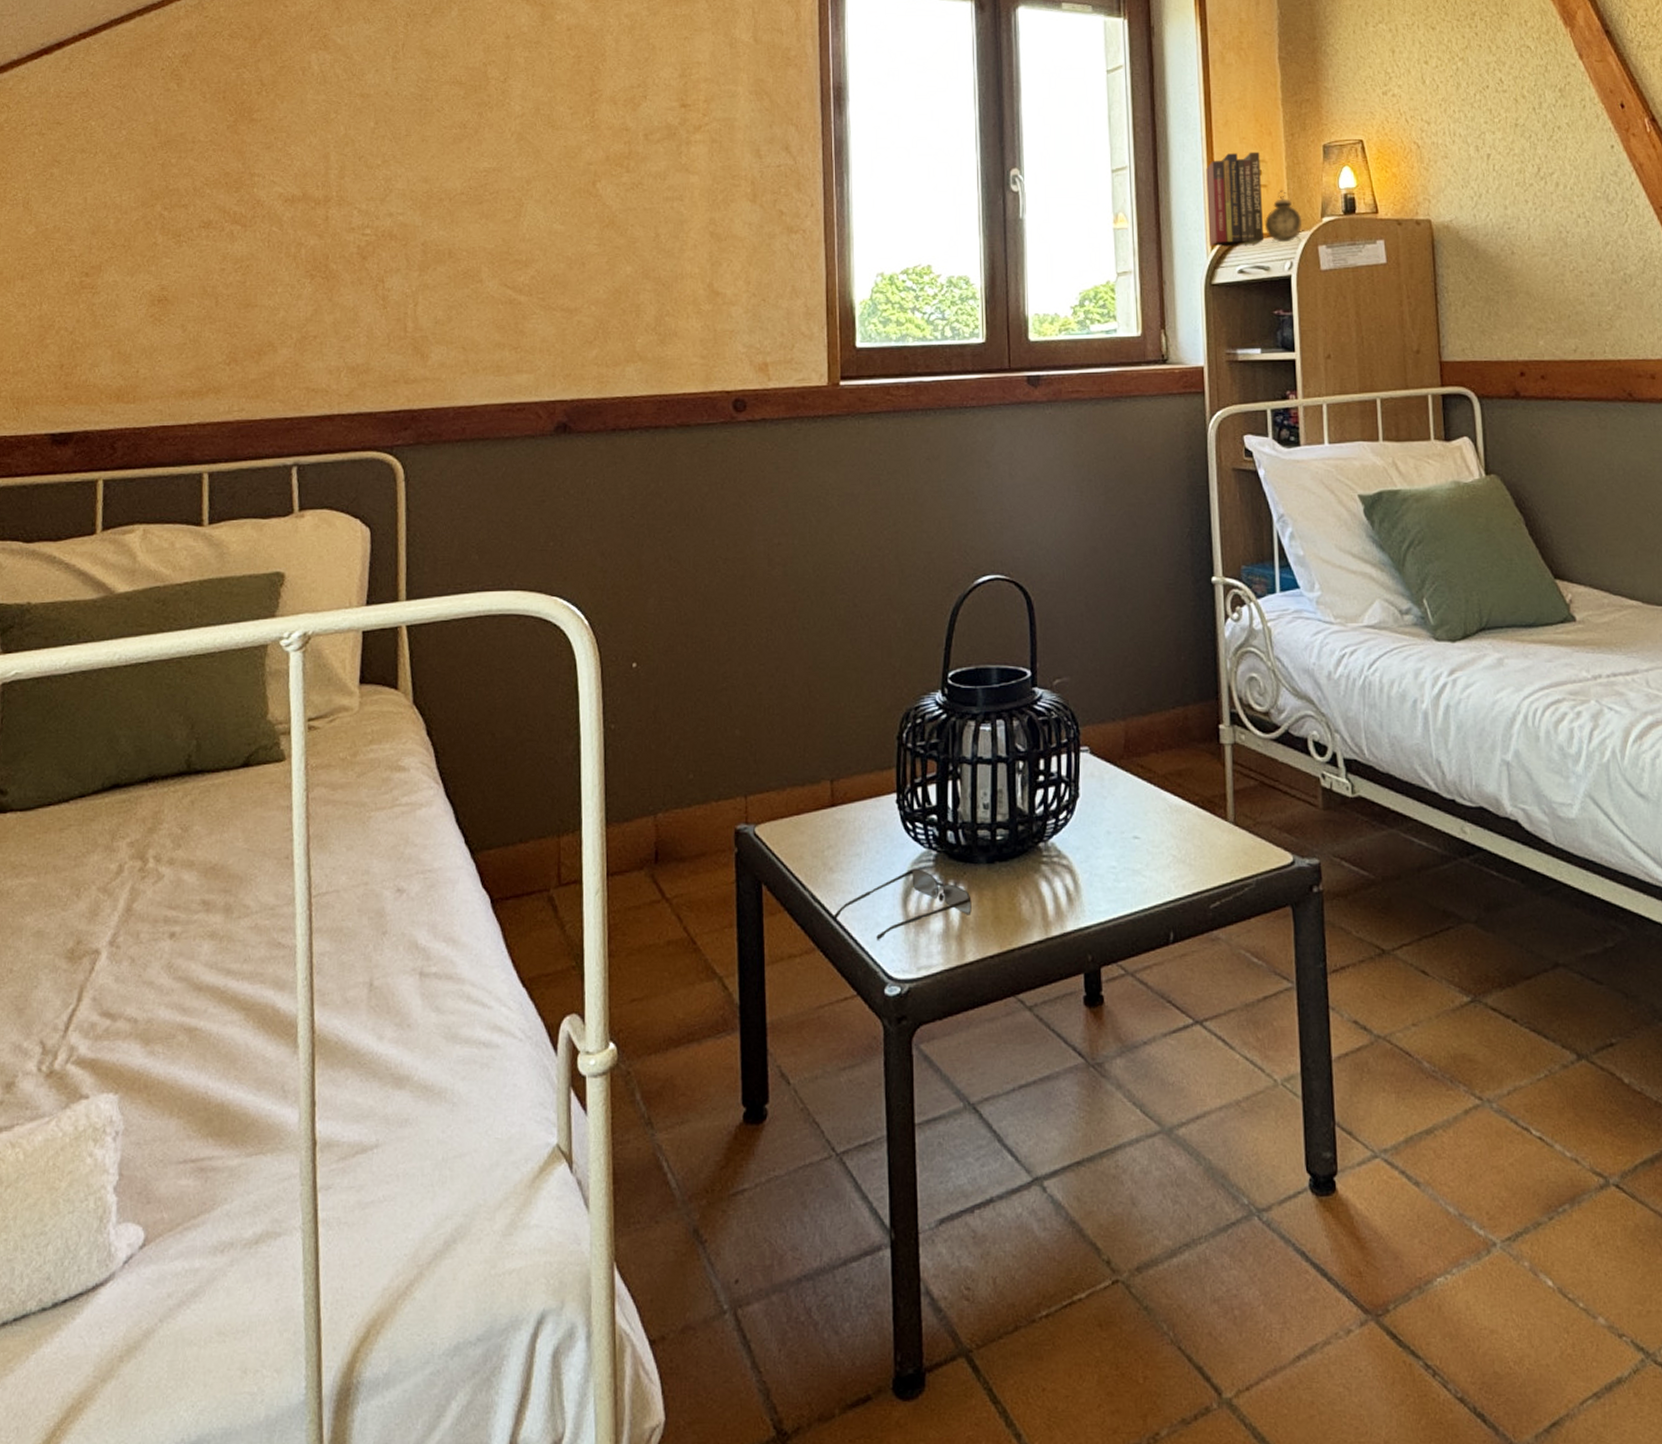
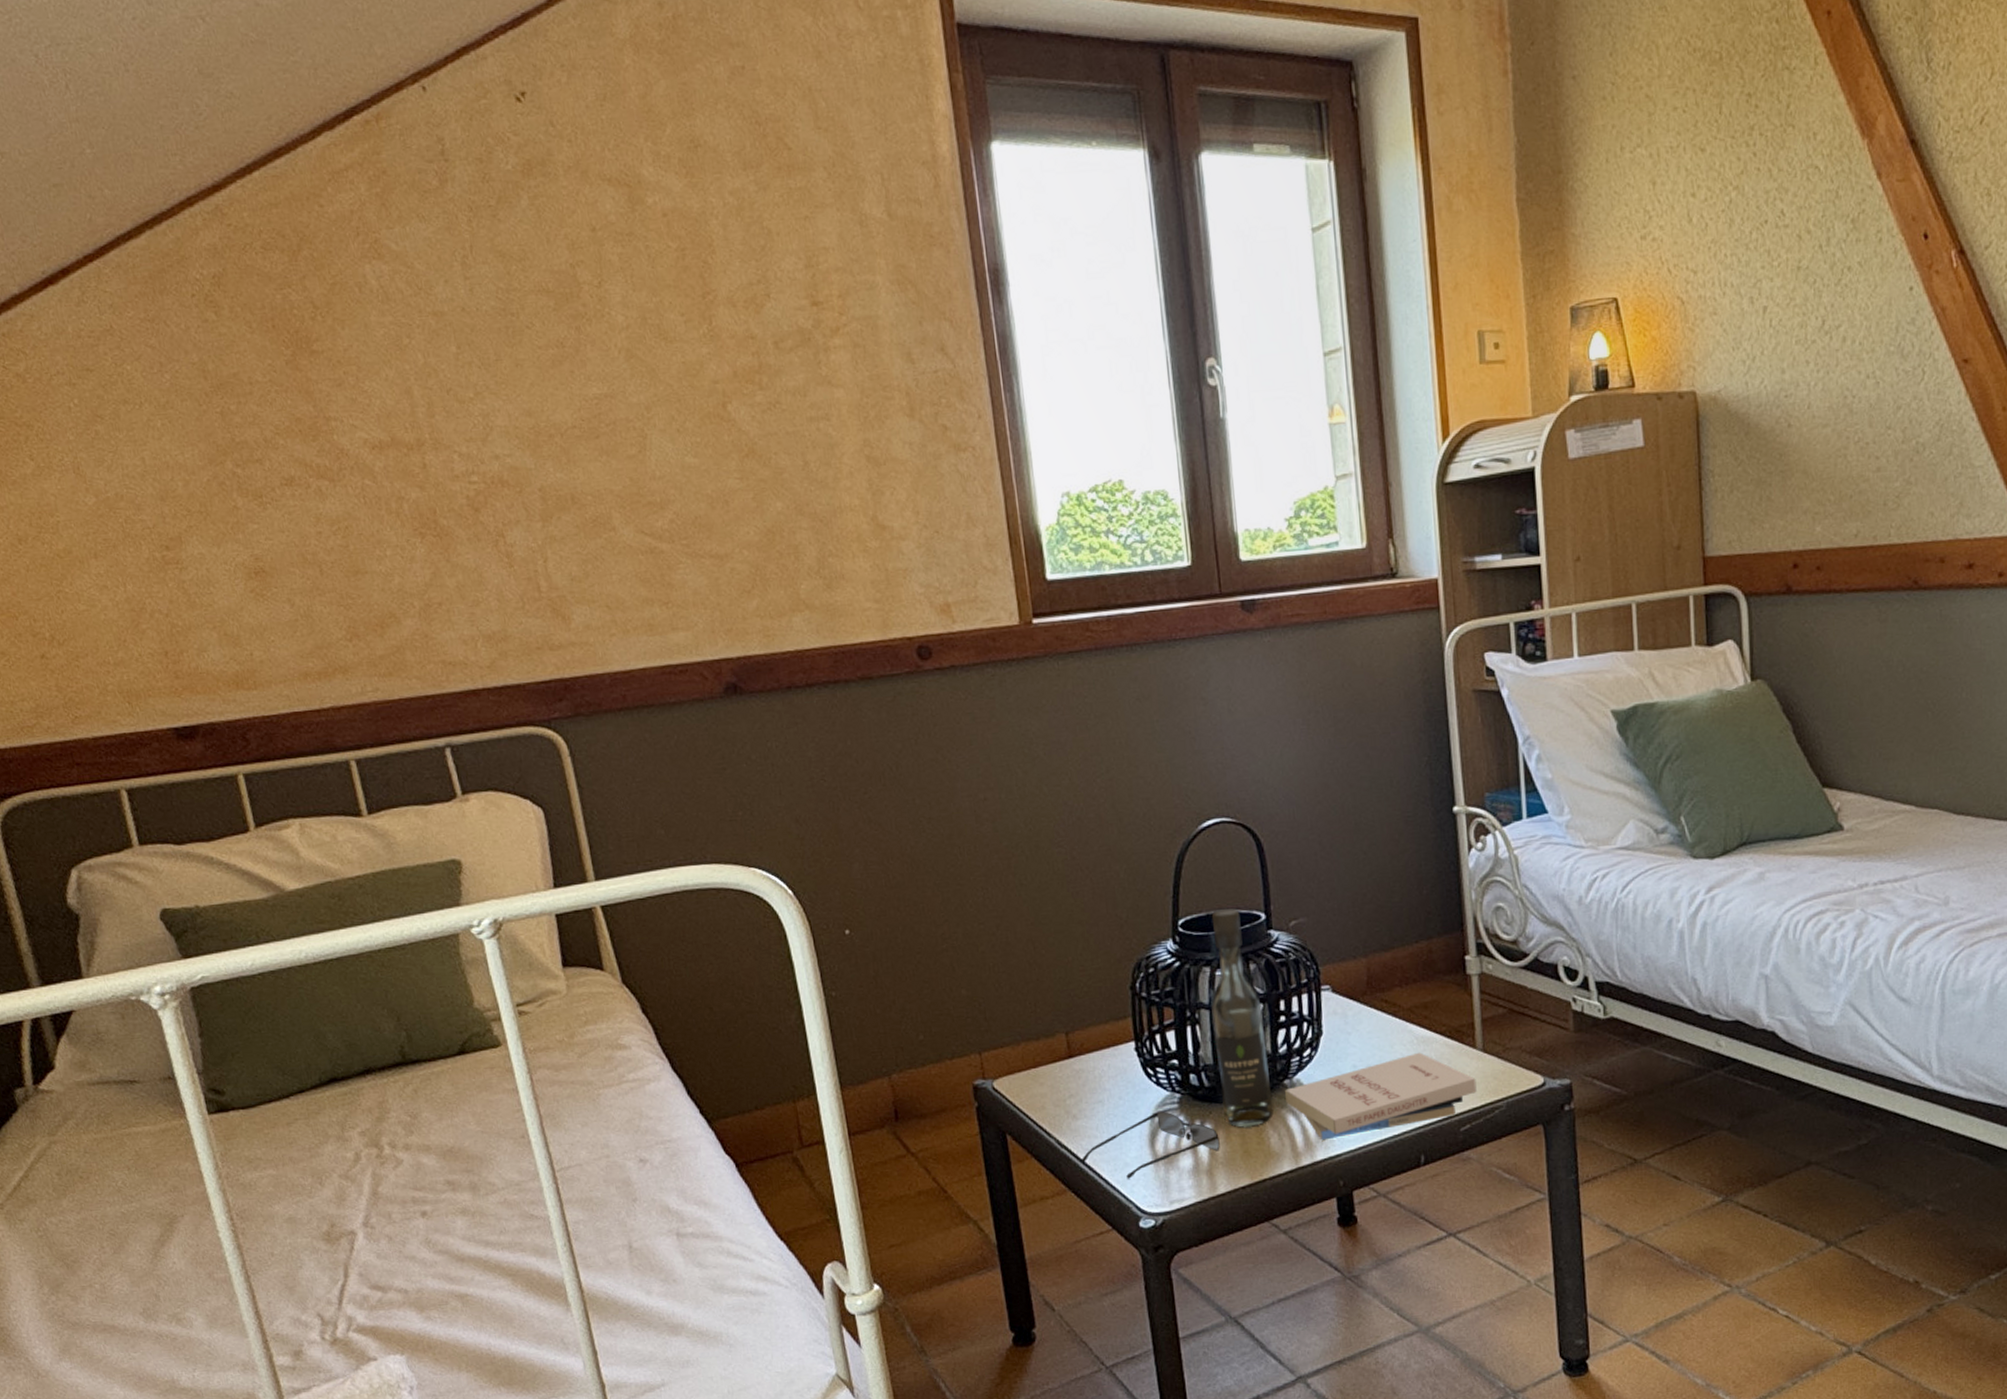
bottle: none [973,664,1027,891] -> present [1211,909,1274,1128]
books: none [1039,821,1227,910] -> present [1285,1052,1477,1141]
books: present [1206,151,1263,247] -> none [1434,320,1502,439]
alarm clock: present [1264,190,1303,243] -> none [1503,365,1547,429]

